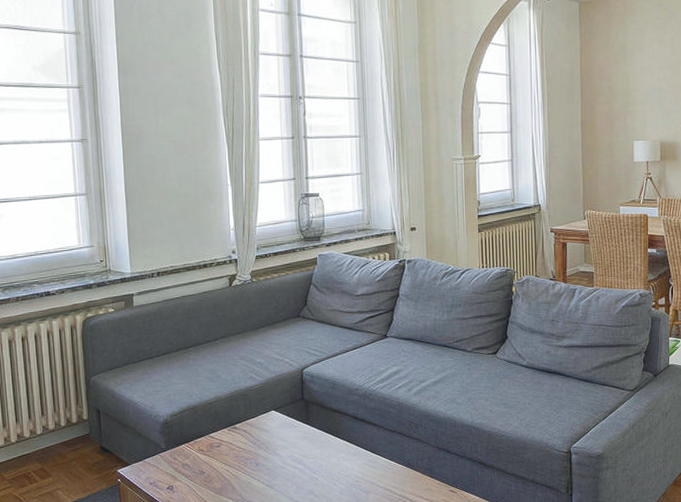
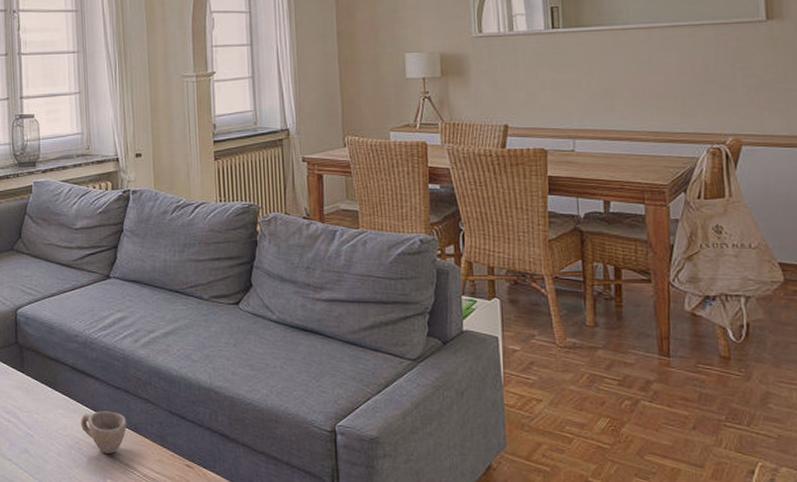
cup: none [361,451,401,488] -> present [81,411,127,454]

